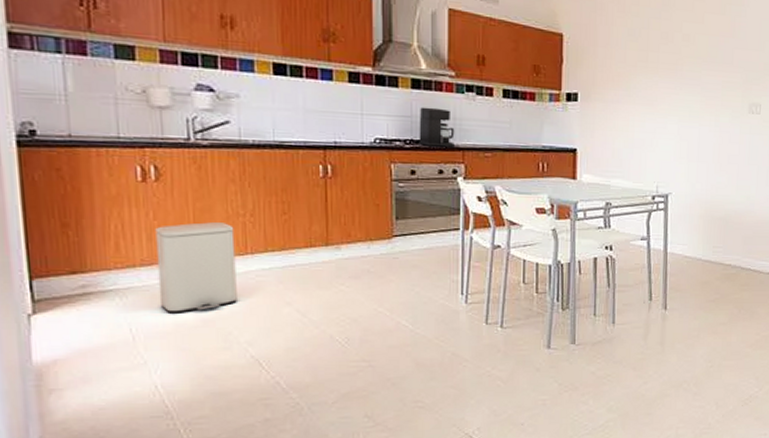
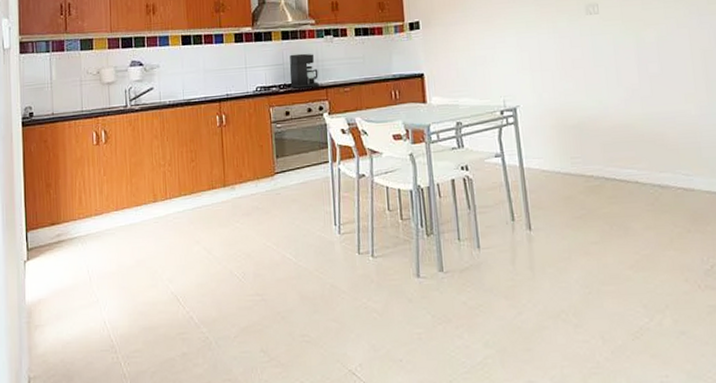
pedal bin: present [155,222,237,313] -> none [105,173,161,256]

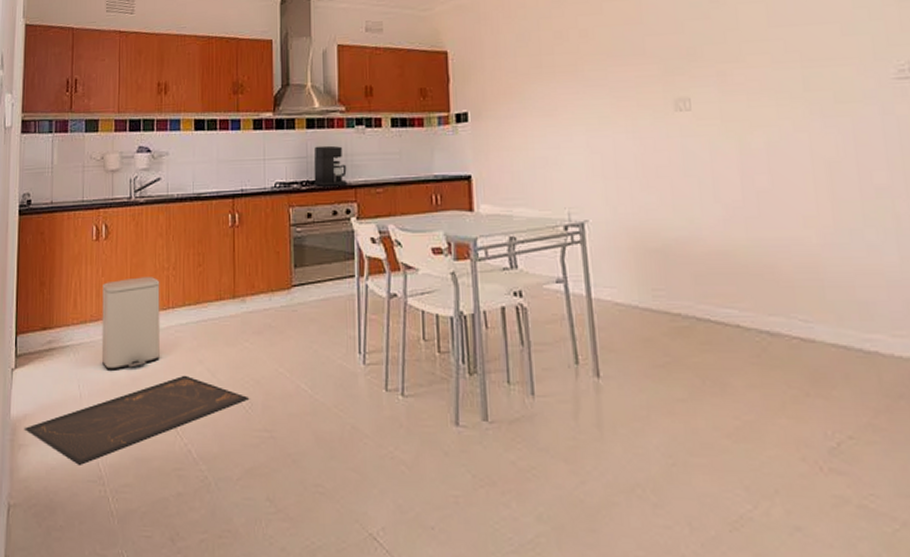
doormat: none [39,254,241,338] -> present [24,375,248,465]
pedal bin: none [105,173,161,256] -> present [101,277,160,370]

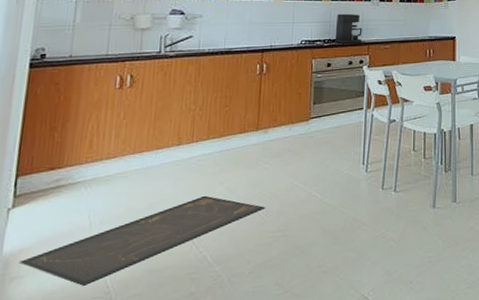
pedal bin: present [101,277,160,370] -> none [117,117,186,199]

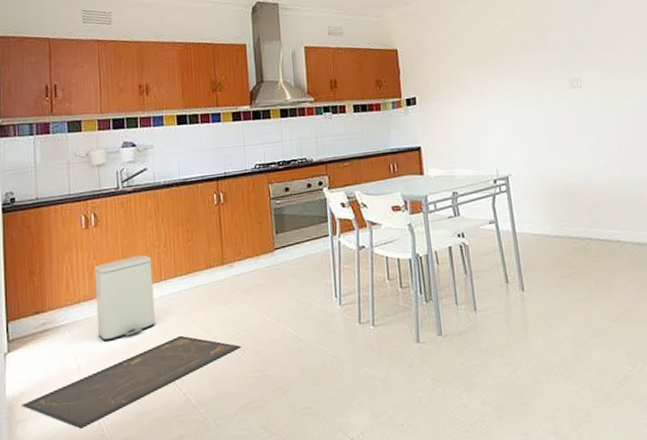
pedal bin: none [117,117,186,199] -> present [95,255,155,342]
coffee maker: present [335,13,363,44] -> none [288,130,320,166]

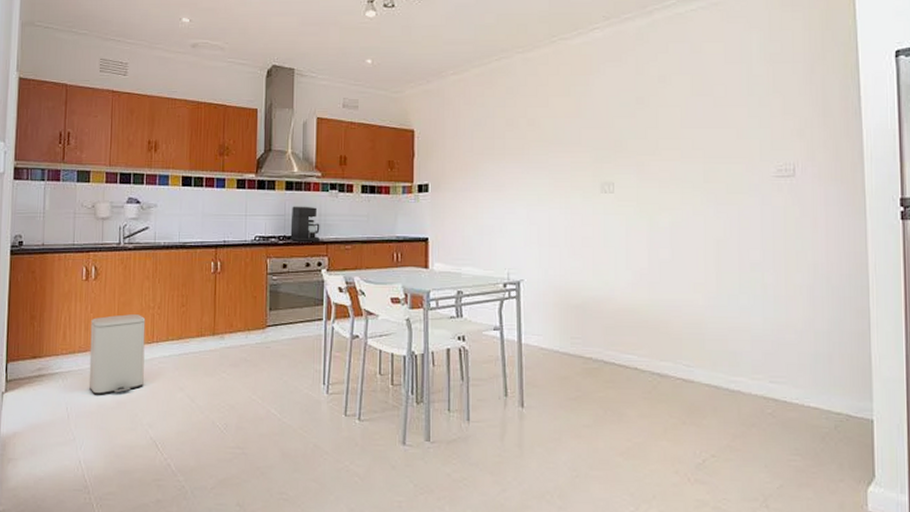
doormat: present [21,335,241,428] -> none [13,400,224,476]
coffee maker: none [288,130,320,166] -> present [290,206,321,243]

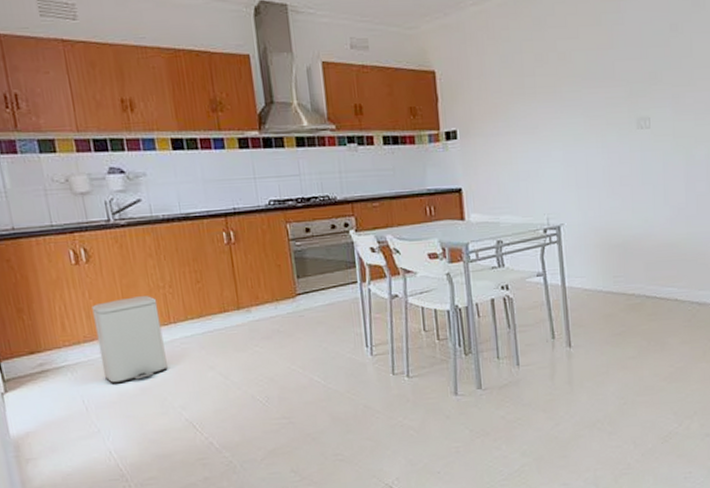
coffee maker: present [290,206,321,243] -> none [307,163,345,204]

